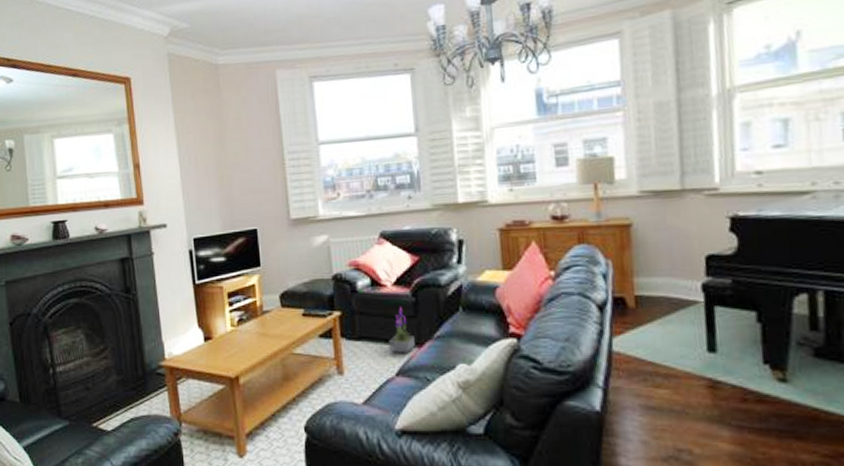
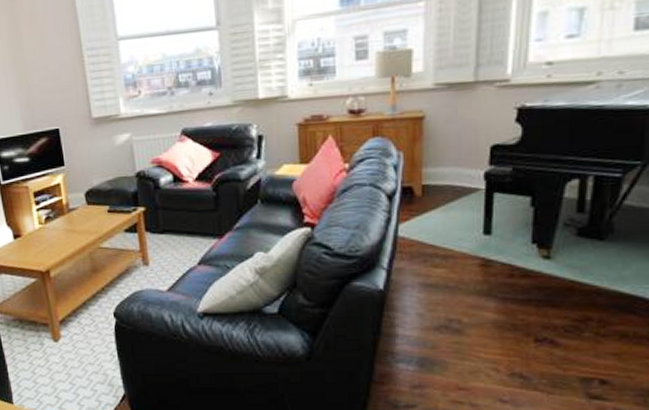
potted plant: present [389,307,415,354] -> none [191,201,216,245]

